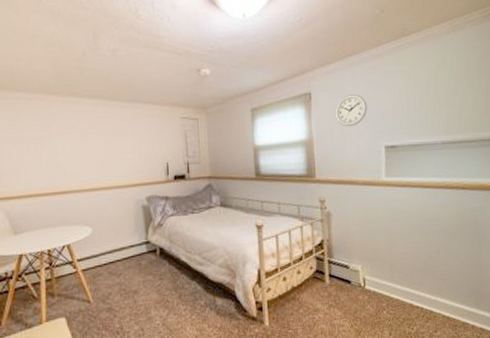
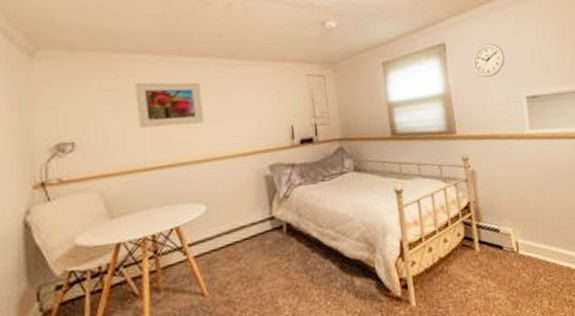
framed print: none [33,119,91,160] -> present [134,82,204,129]

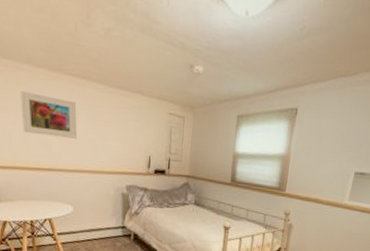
wall clock: present [471,43,505,78] -> none [316,116,348,149]

